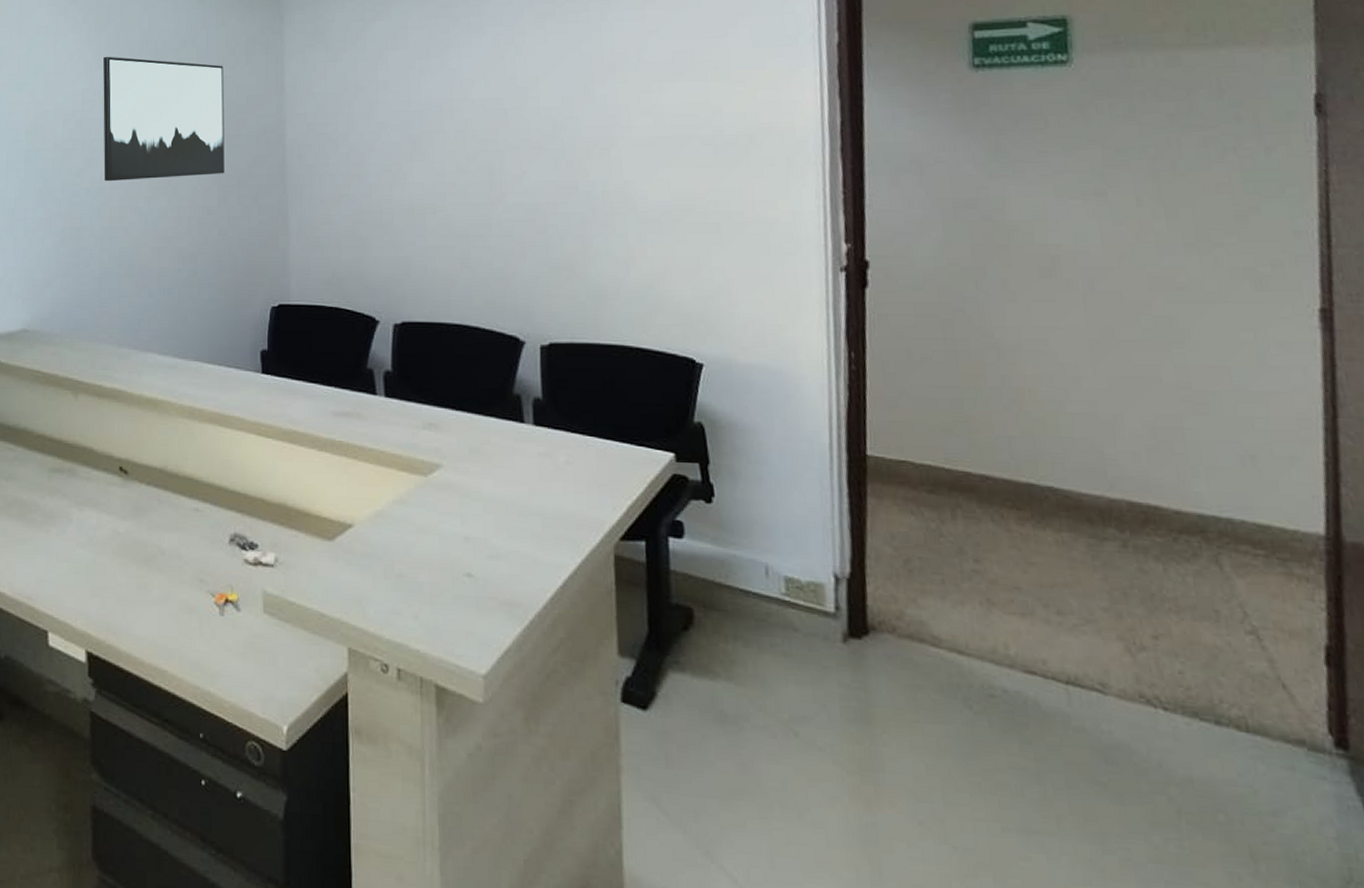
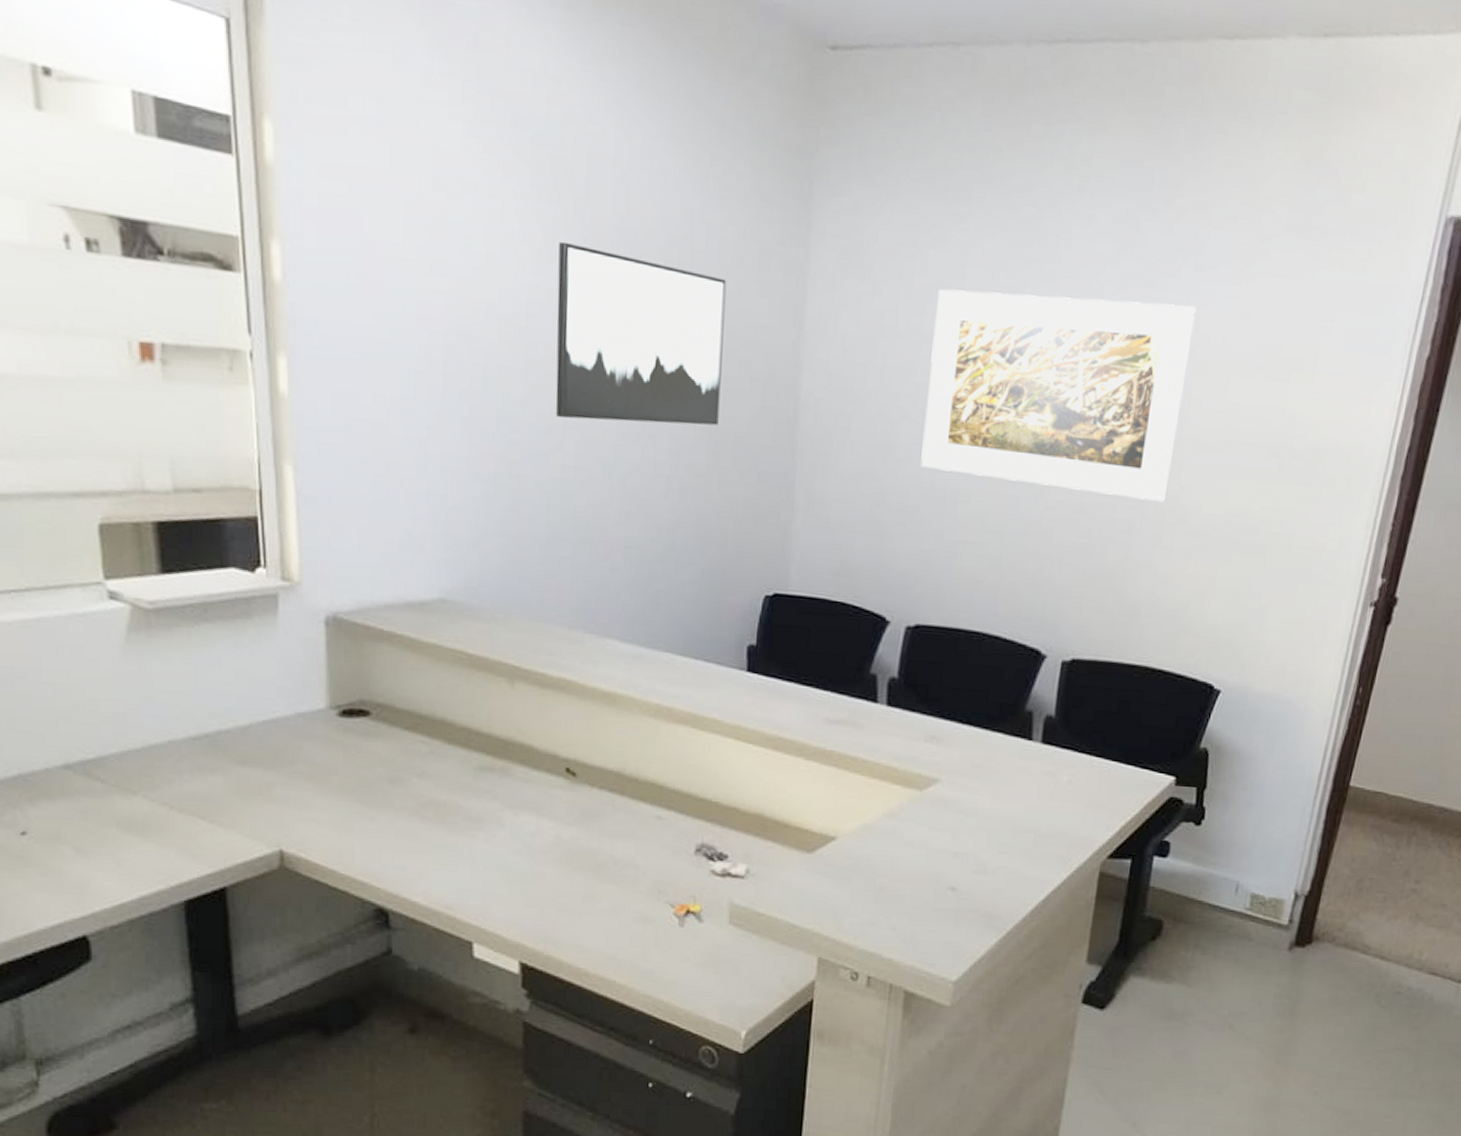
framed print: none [387,31,613,196] -> present [921,289,1197,503]

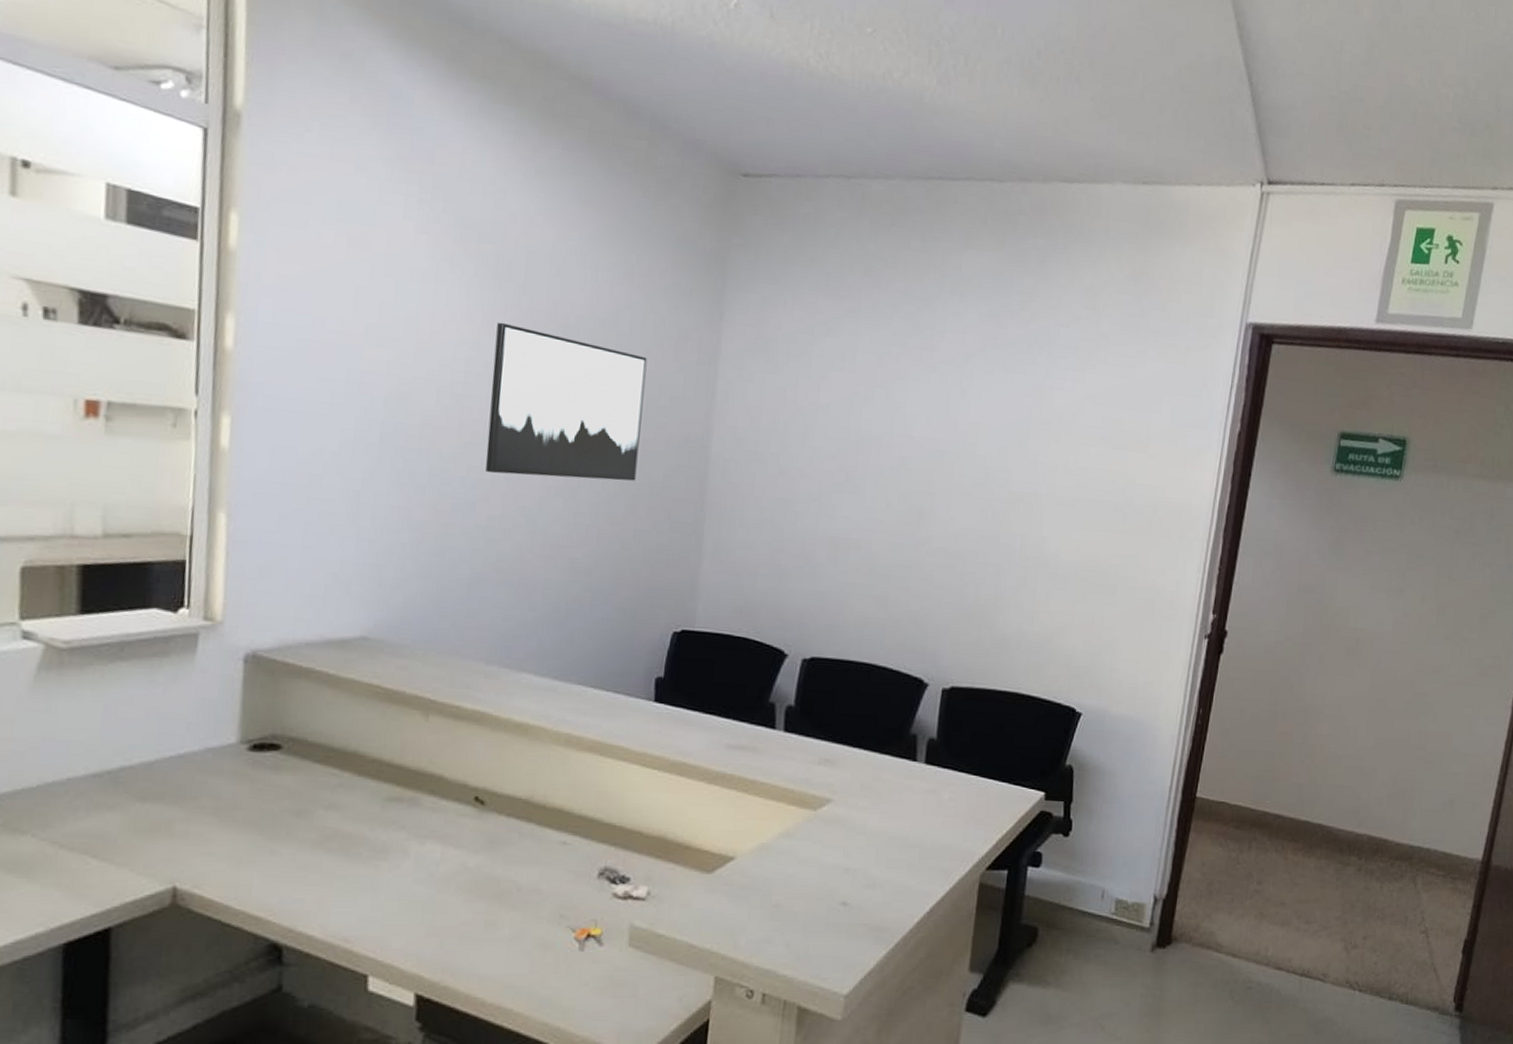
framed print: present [921,289,1197,503] -> none [816,369,1051,550]

